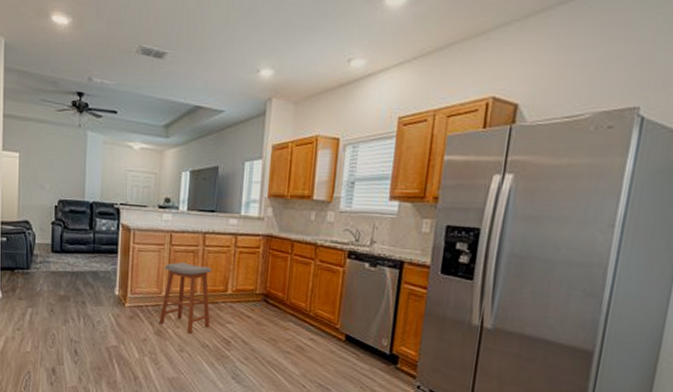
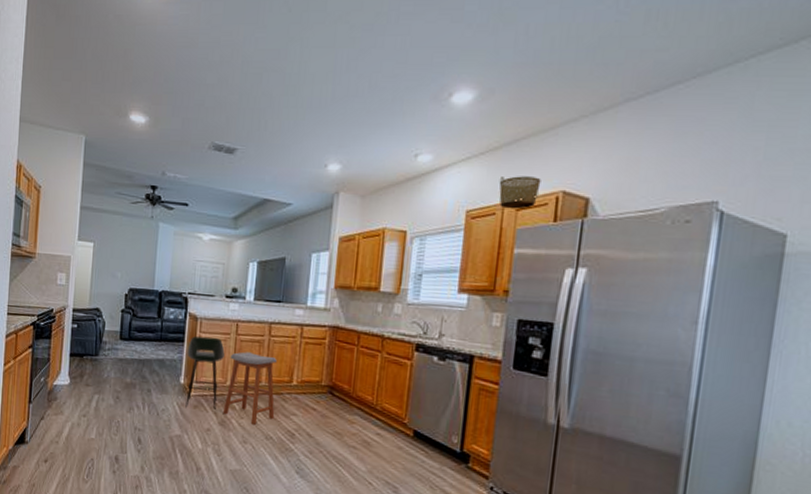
bar stool: none [121,248,159,320] -> present [185,336,225,409]
basket: none [430,82,472,116] -> present [499,176,541,210]

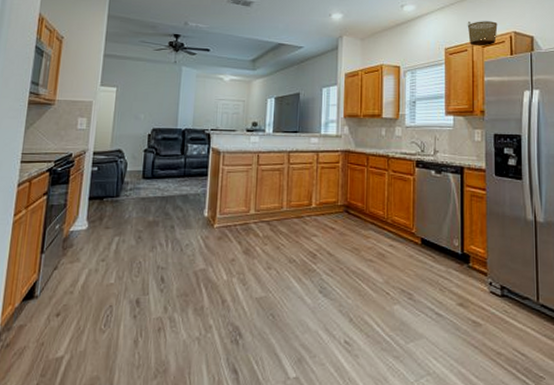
bar stool: present [185,336,225,409] -> none [210,169,247,241]
stool: present [222,352,277,425] -> none [246,180,297,249]

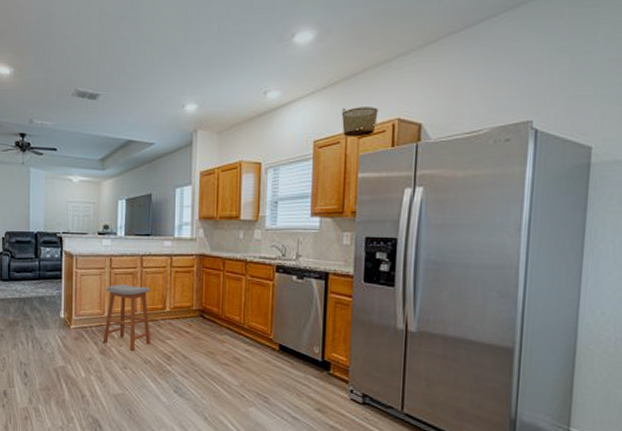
stool: none [246,180,297,249] -> present [102,284,151,351]

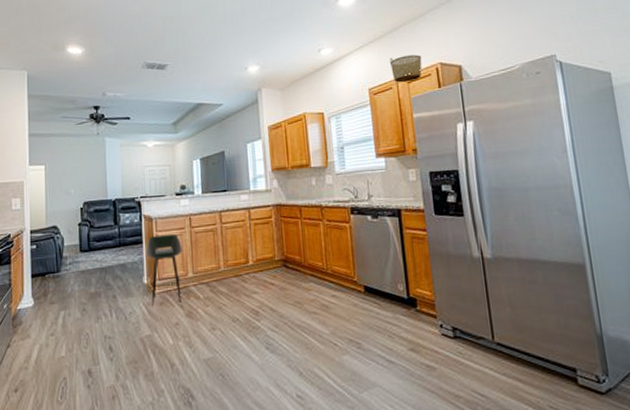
bar stool: none [65,272,101,341] -> present [146,233,182,307]
stool: present [102,284,151,351] -> none [187,242,238,310]

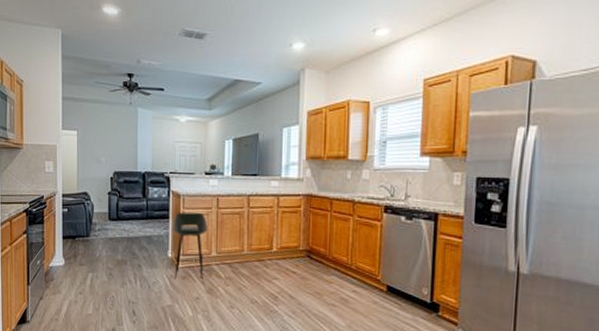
basket: present [389,54,422,83] -> none [452,44,491,75]

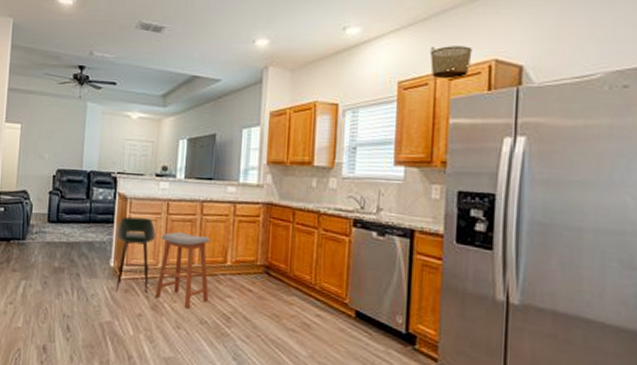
stool: none [209,224,258,290] -> present [154,232,210,308]
basket: none [452,44,491,75] -> present [429,46,473,79]

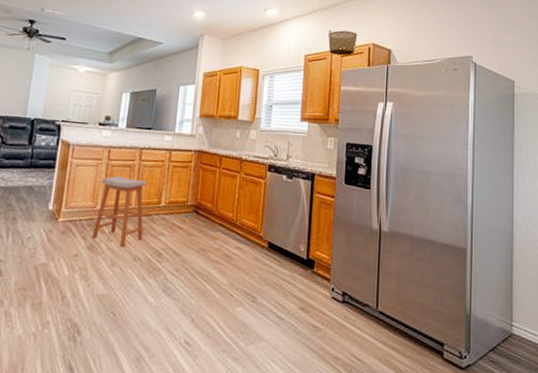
bar stool: present [116,217,156,293] -> none [53,162,96,235]

